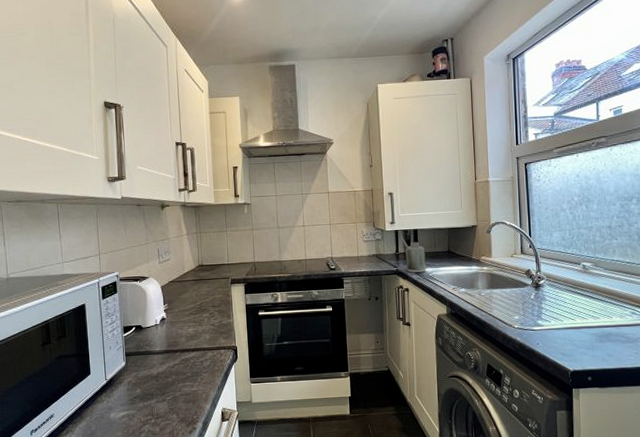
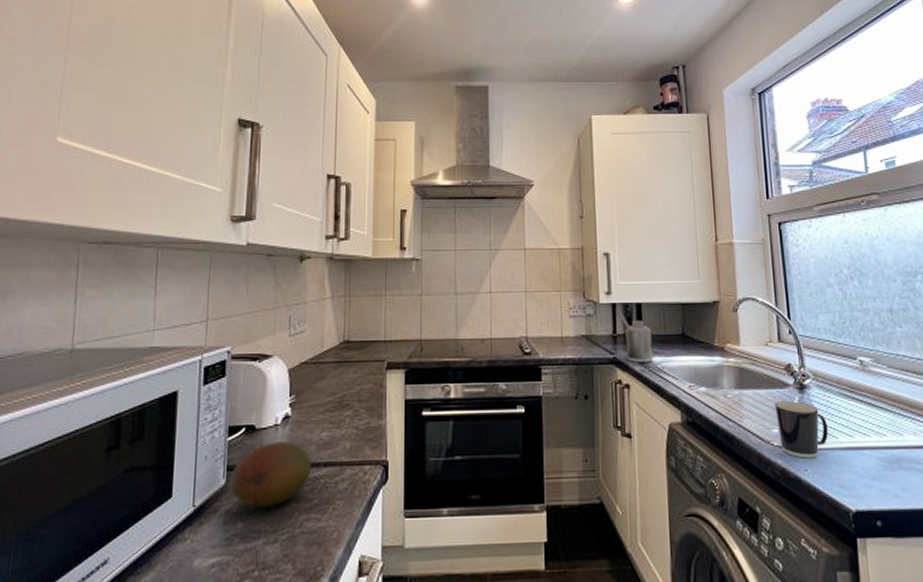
fruit: none [129,335,184,380] -> present [230,442,312,508]
mug: none [517,296,556,336] -> present [775,401,829,459]

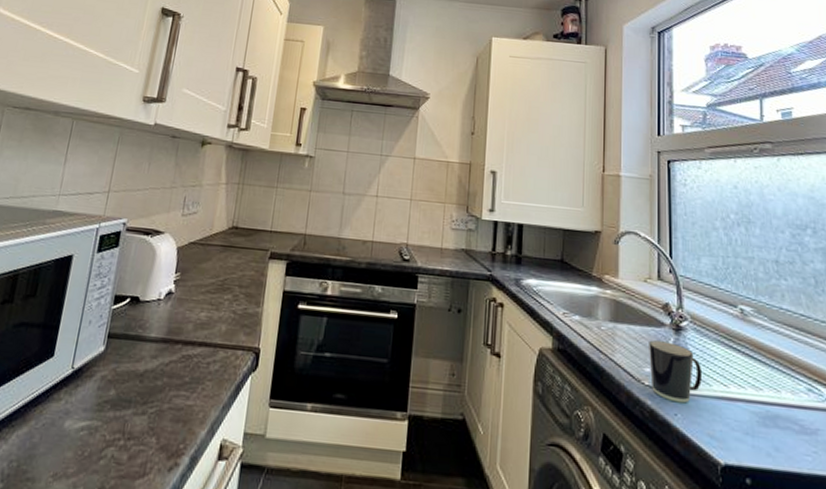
fruit: present [230,442,312,508] -> none [108,315,188,379]
soap dispenser: present [617,310,653,364] -> none [498,228,531,285]

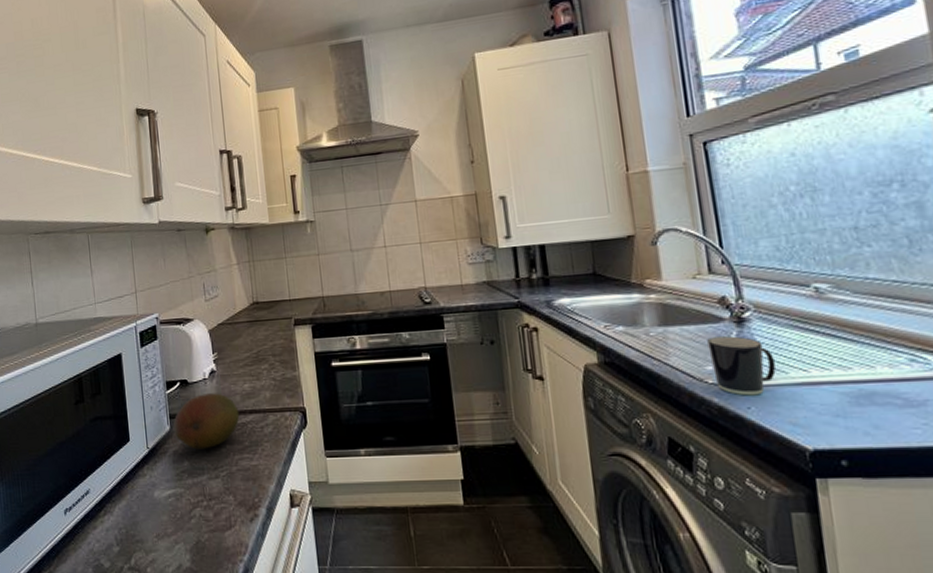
fruit: none [108,315,188,379] -> present [173,393,240,450]

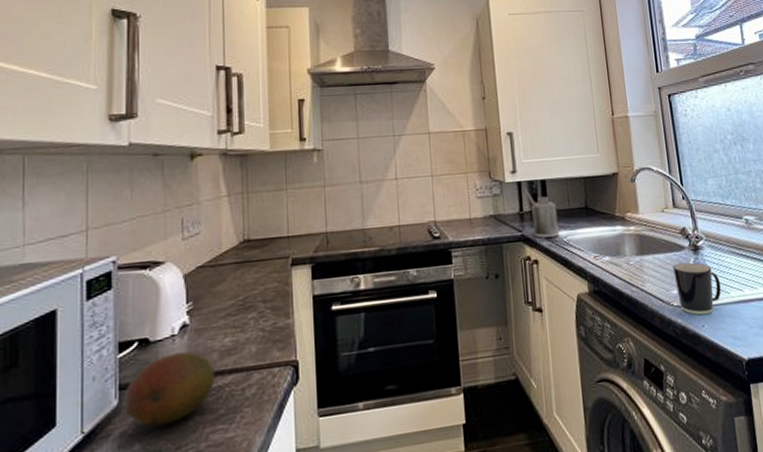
soap dispenser: none [518,253,562,306] -> present [523,188,559,239]

